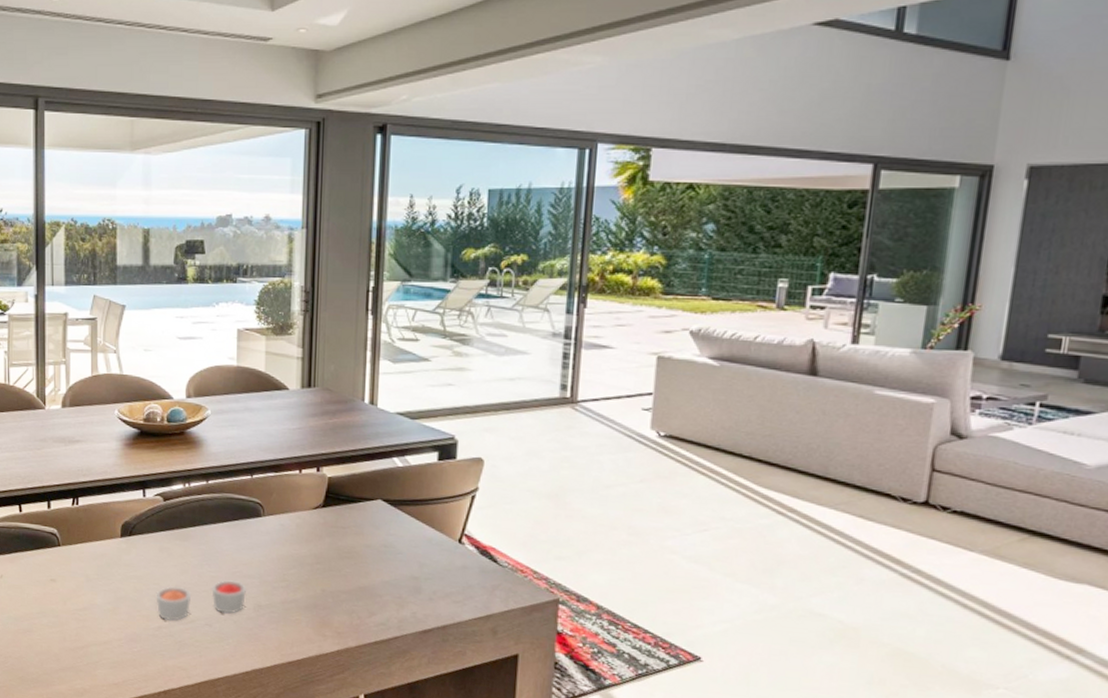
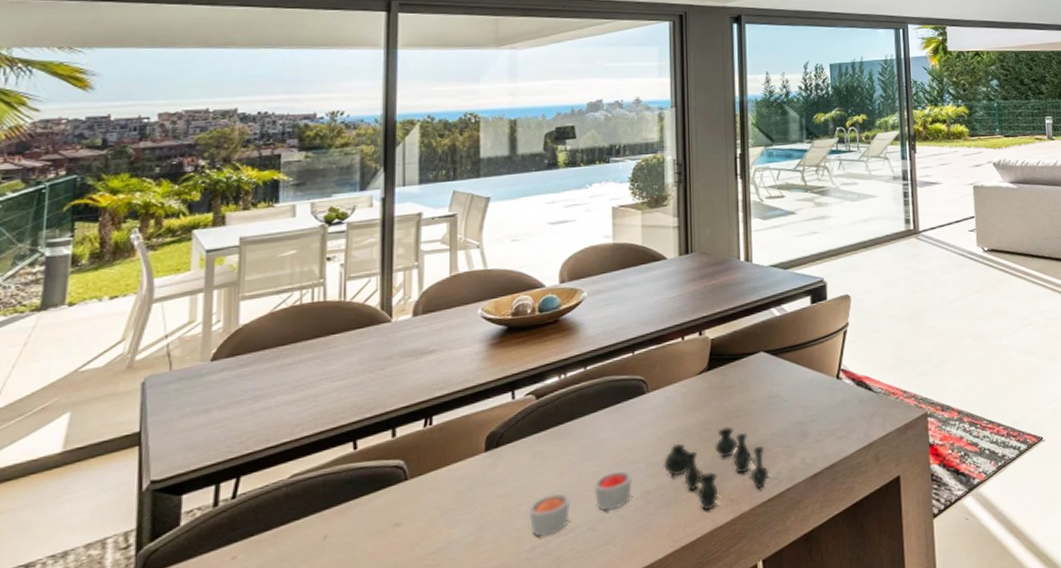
vase: none [274,564,377,636] -> present [662,426,768,510]

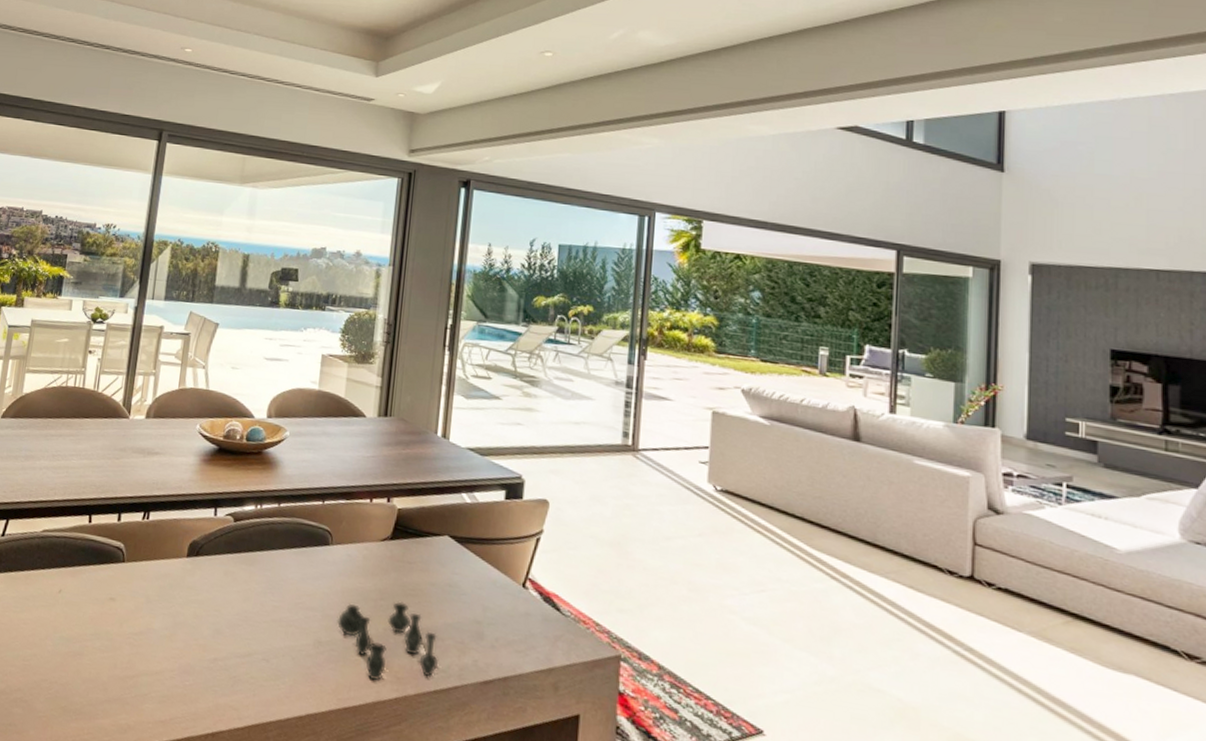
candle: present [528,470,634,537] -> none [215,611,309,654]

